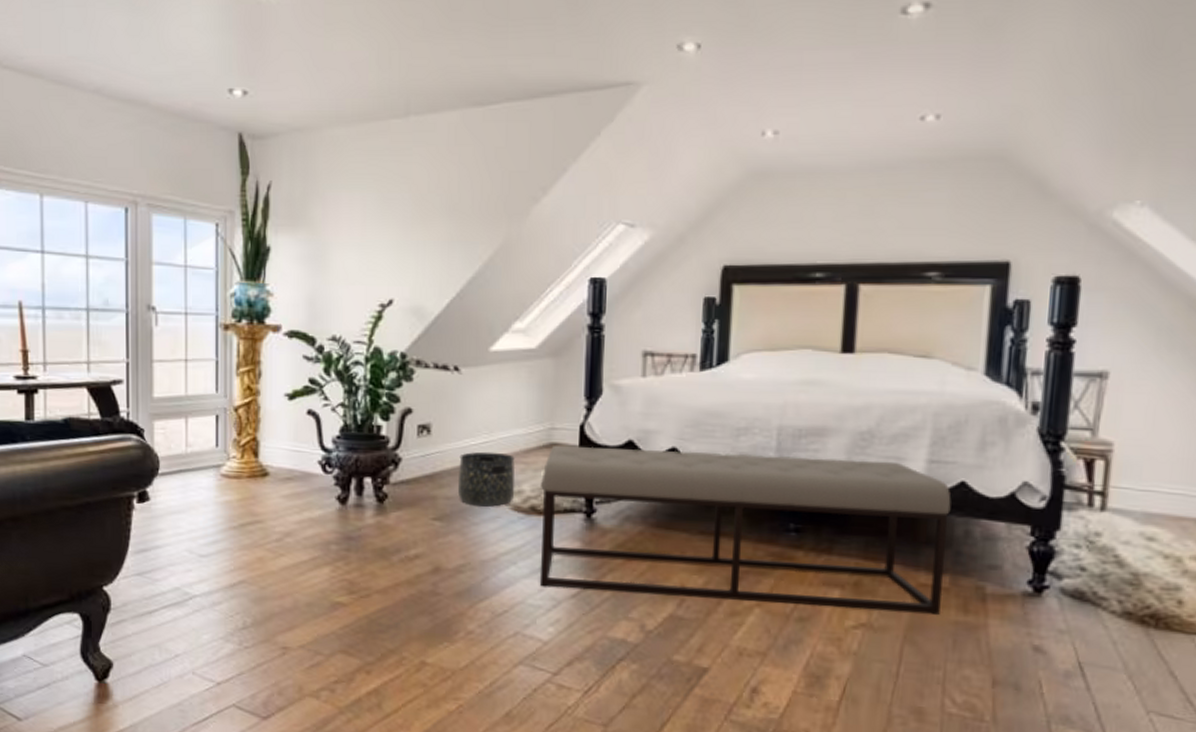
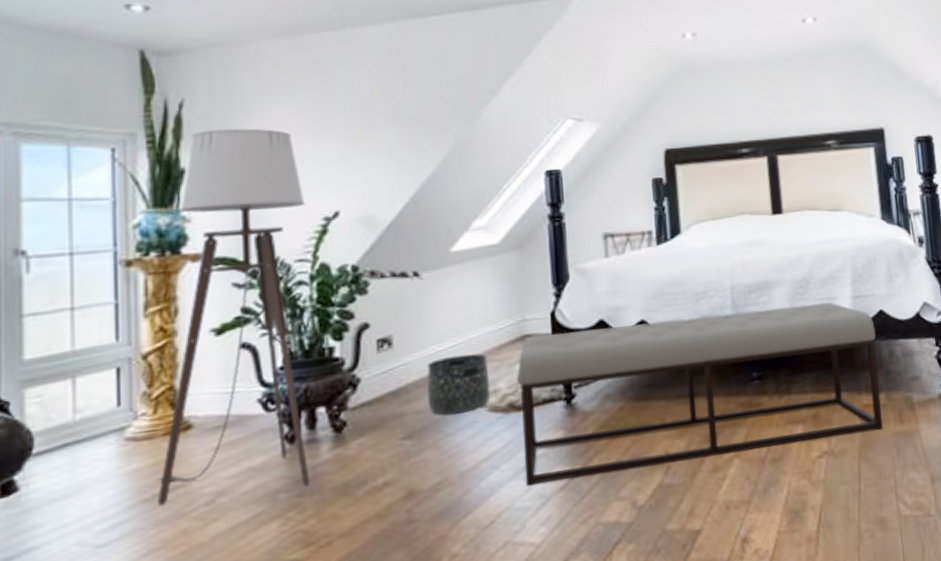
floor lamp: none [241,212,365,543] -> present [156,128,310,506]

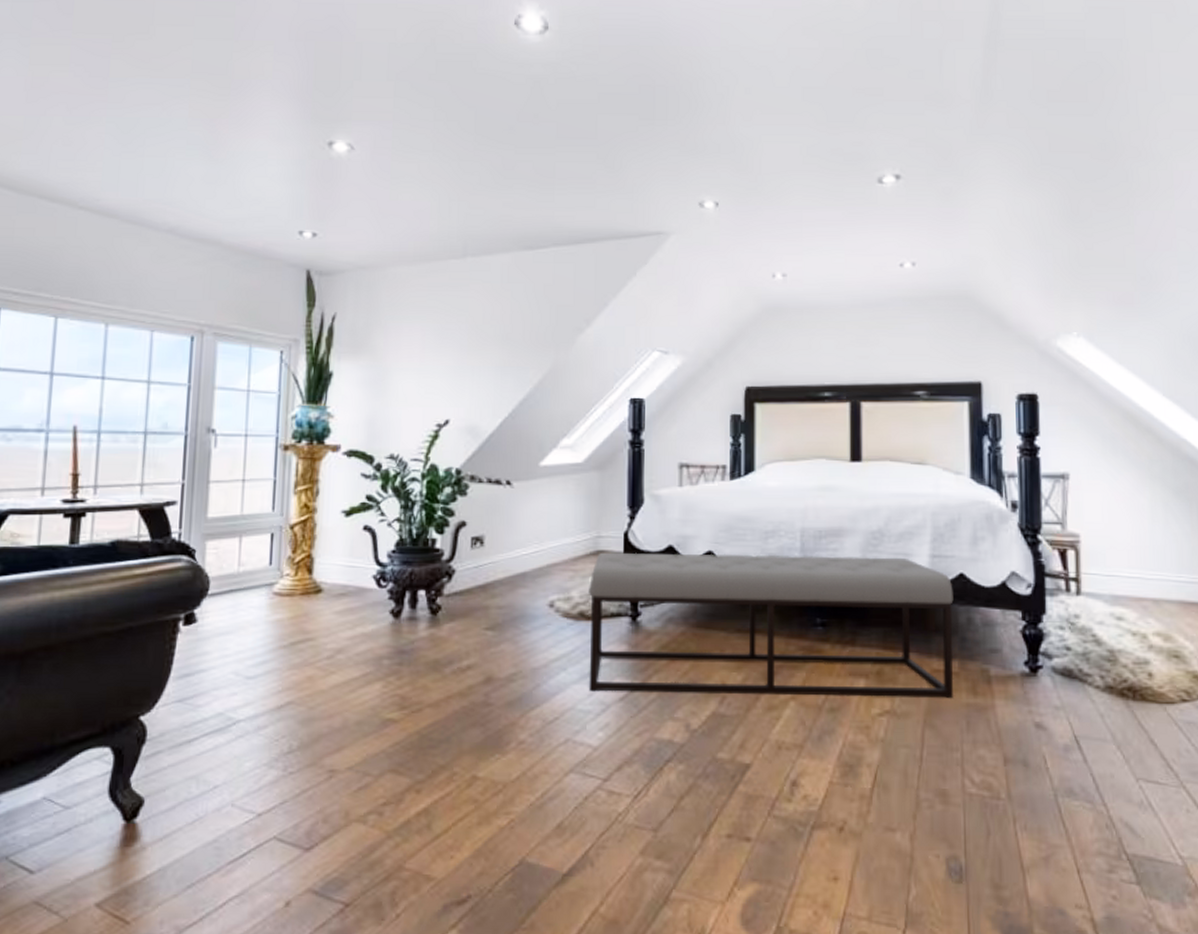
floor lamp: present [156,128,310,506] -> none [292,341,423,657]
basket: present [427,354,491,416] -> none [509,561,565,614]

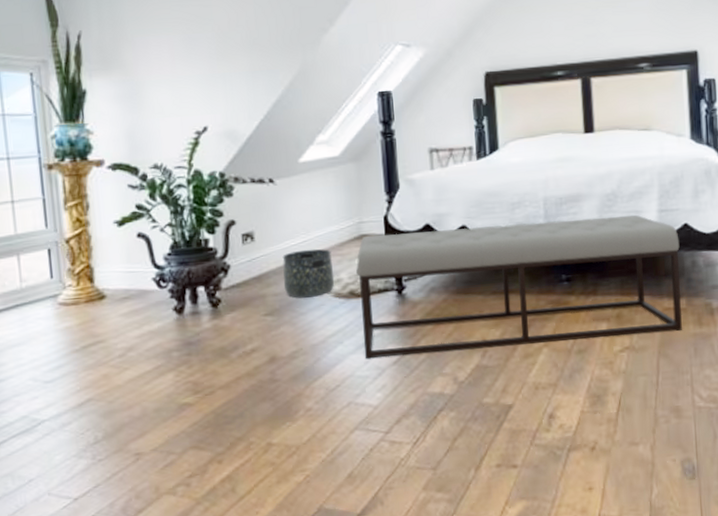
basket: none [509,561,565,614] -> present [282,249,335,298]

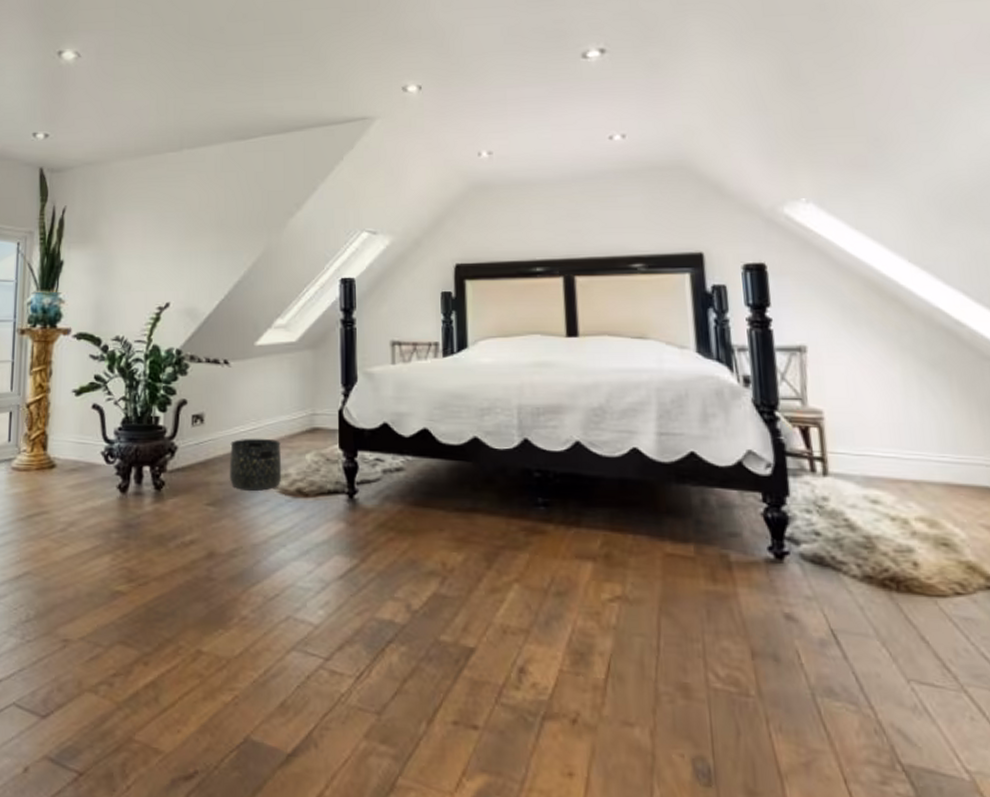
bench: present [355,214,682,359] -> none [304,429,690,584]

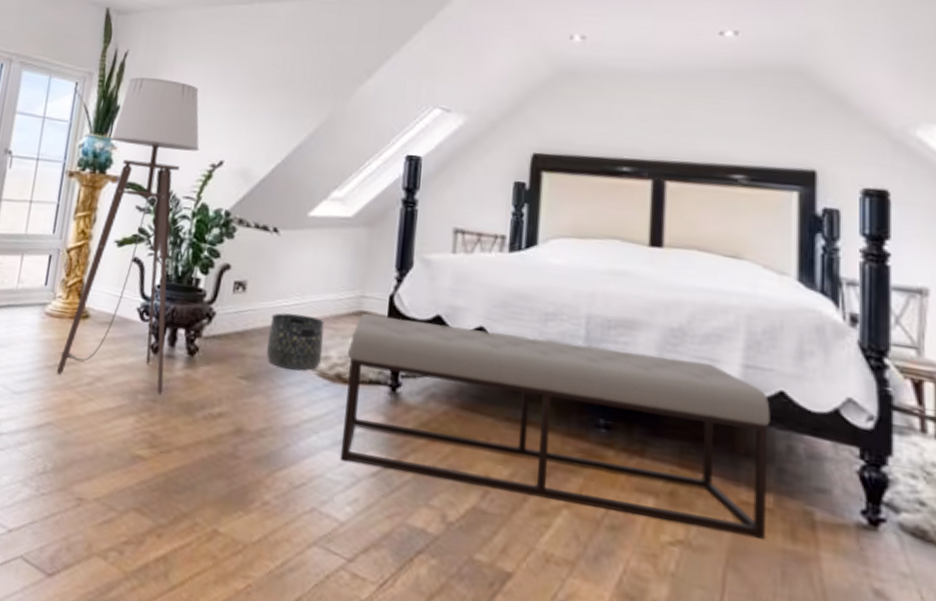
floor lamp: none [28,231,145,531] -> present [56,77,199,395]
bench: none [304,429,690,584] -> present [340,313,771,539]

